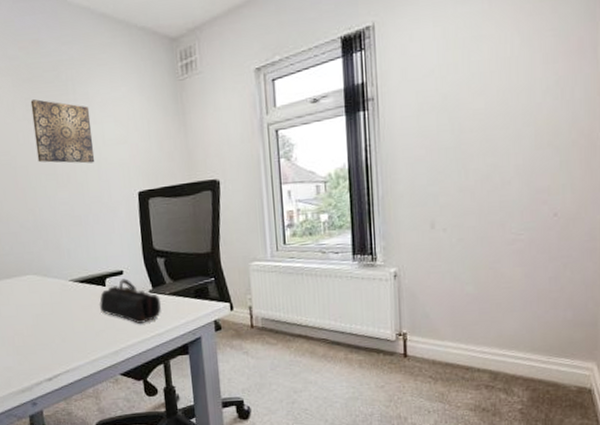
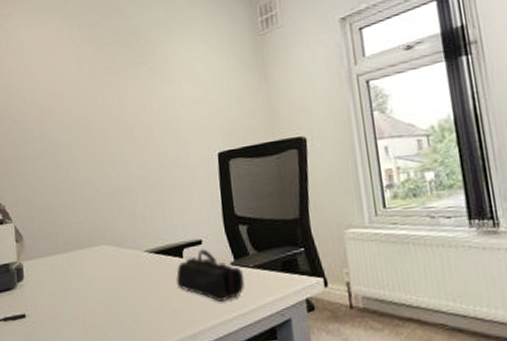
wall art: present [30,99,95,164] -> none [110,63,173,126]

